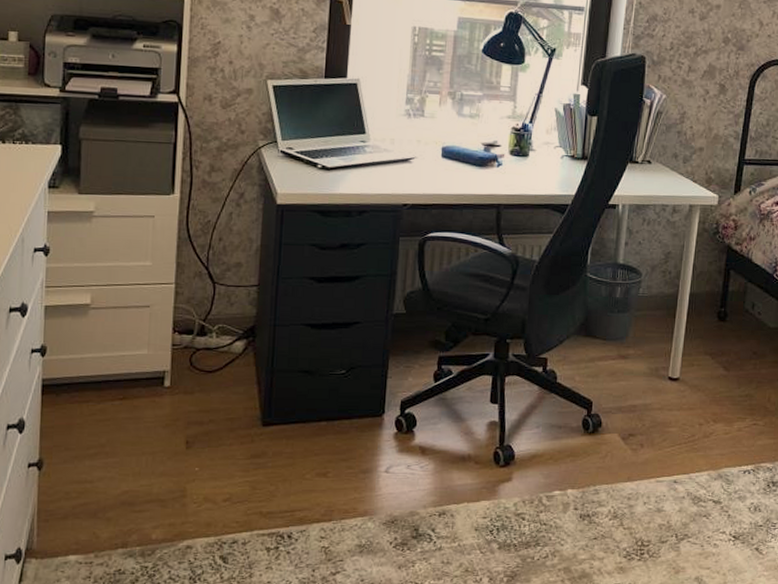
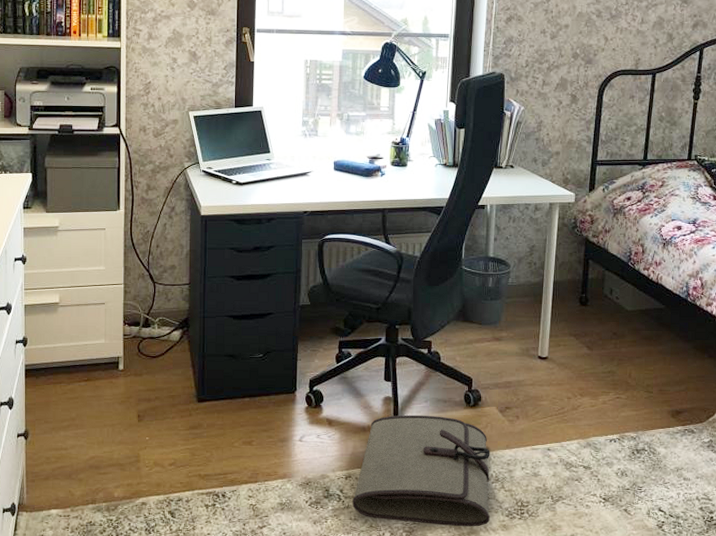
tool roll: none [445,442,609,570] -> present [352,415,490,527]

